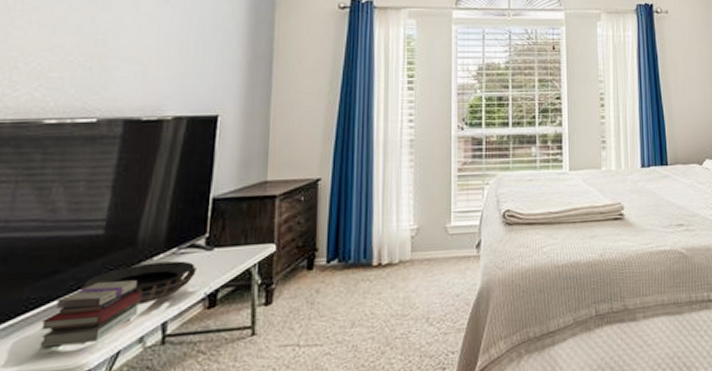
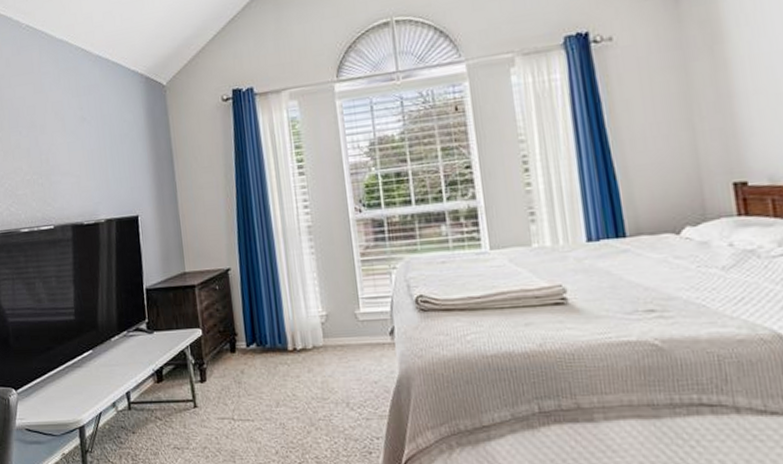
books: present [39,280,142,348] -> none [47,356,109,407]
decorative bowl: present [79,260,196,306] -> none [66,342,144,377]

